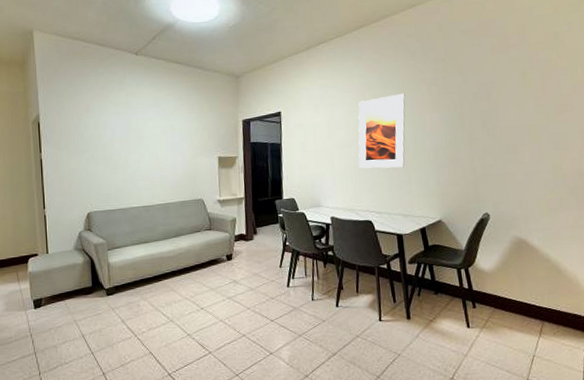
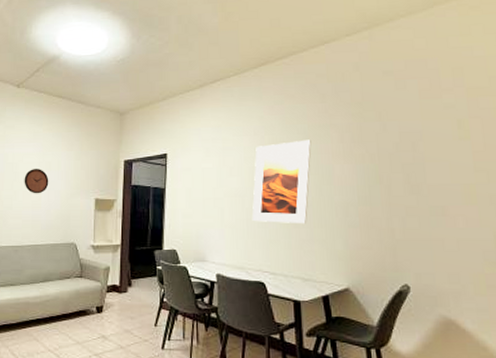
clock: none [149,132,174,156] -> present [24,169,49,194]

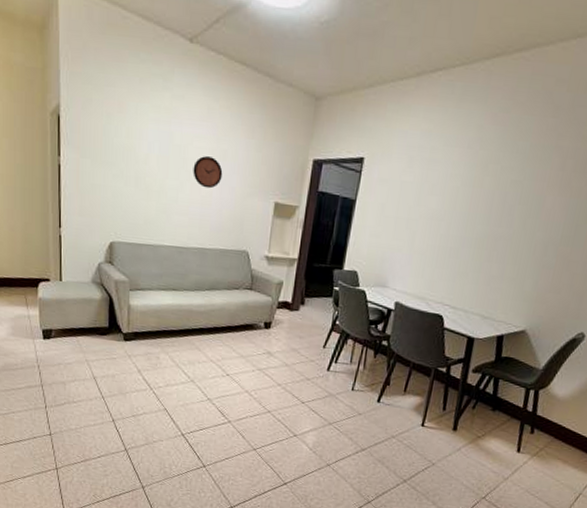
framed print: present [252,139,312,224] -> none [444,161,530,260]

